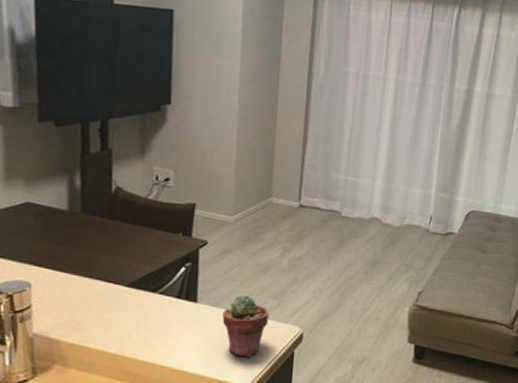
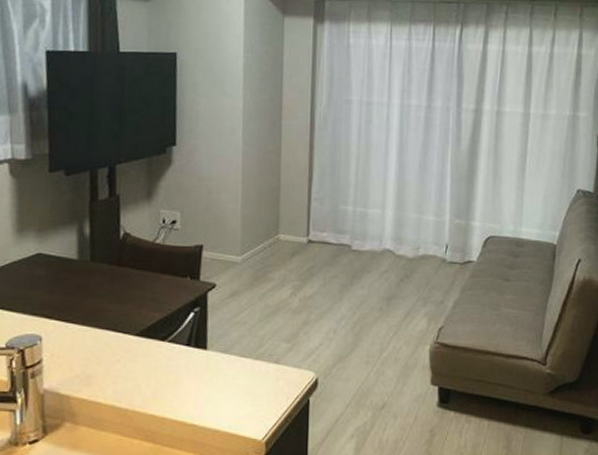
potted succulent: present [222,295,269,358] -> none [233,339,282,408]

